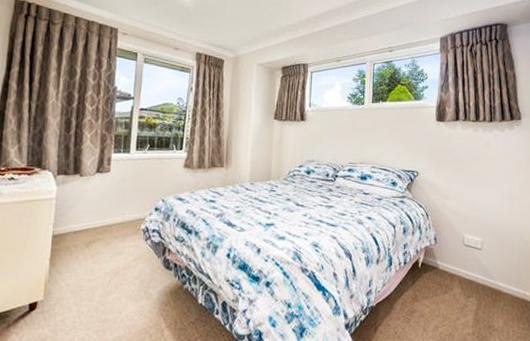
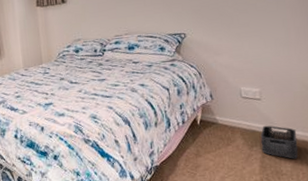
storage bin: none [477,276,511,315] -> present [260,125,298,159]

